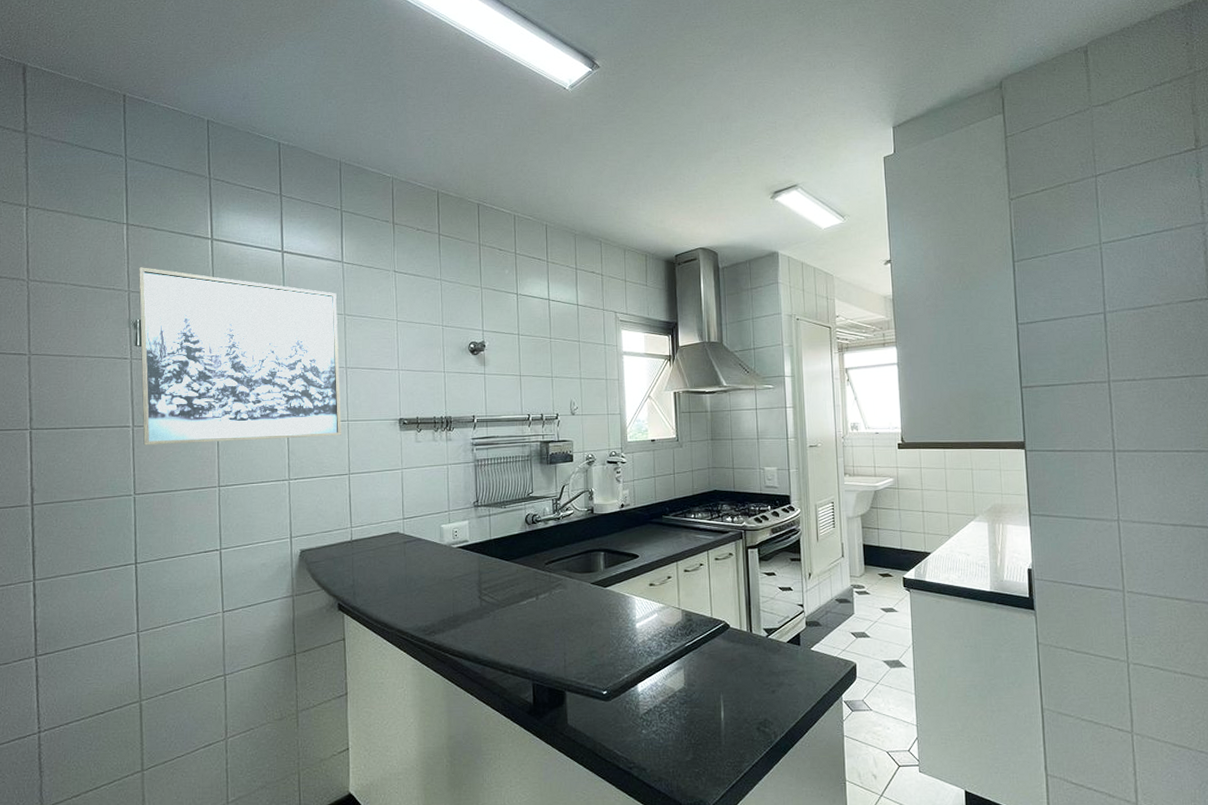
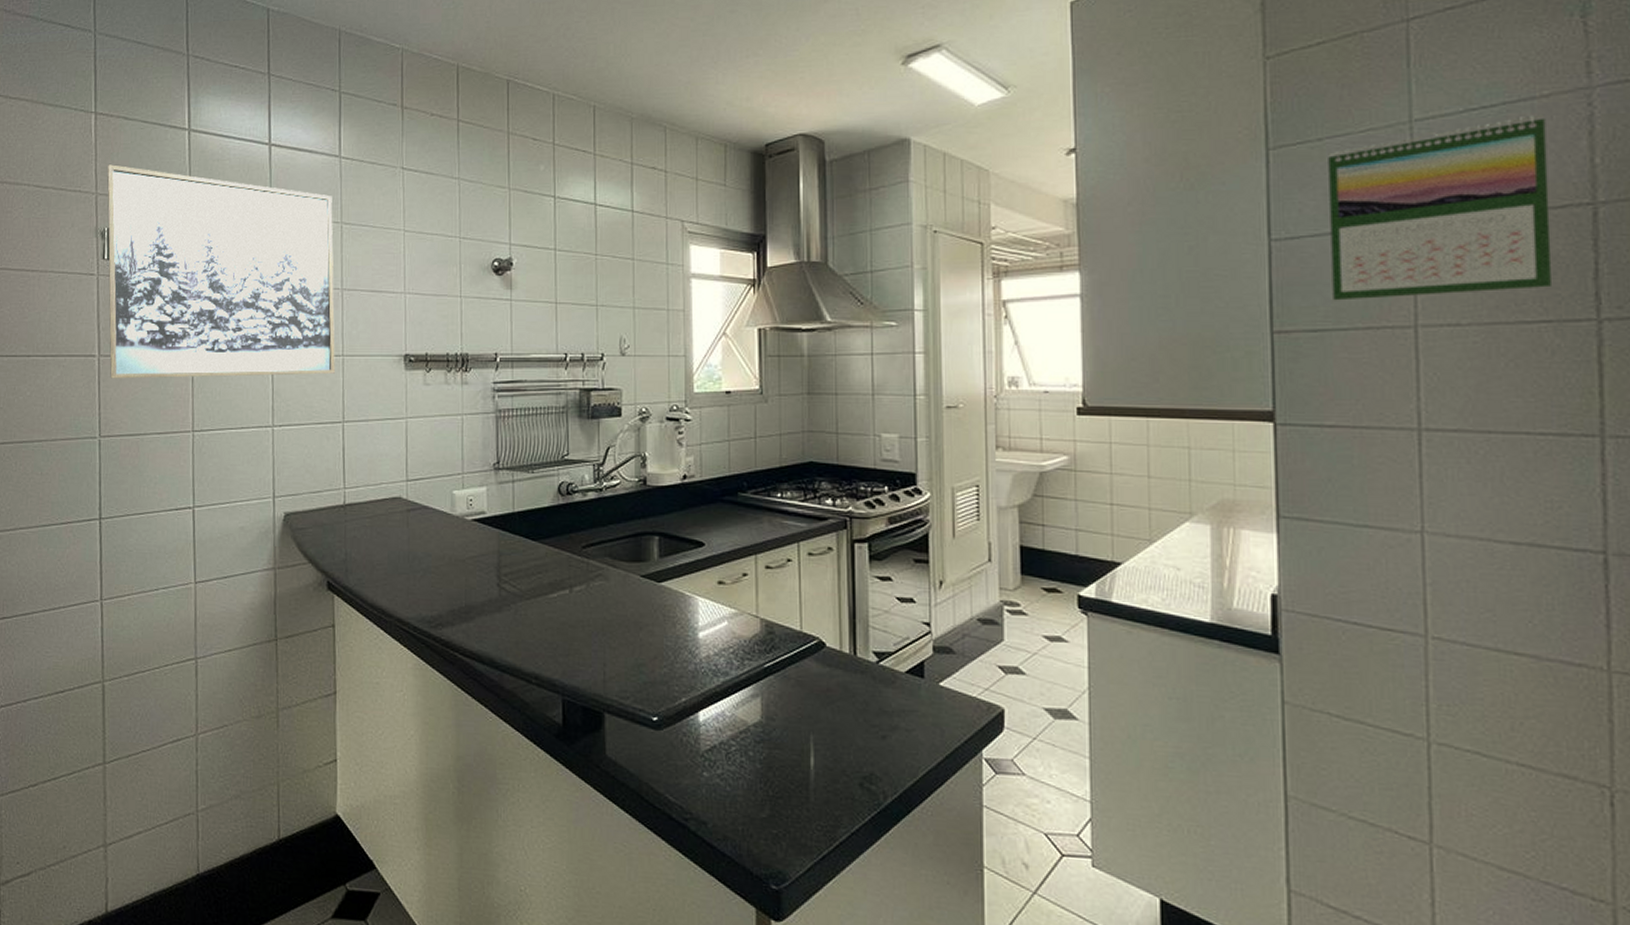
calendar: none [1051,240,1187,365] -> present [1328,114,1552,301]

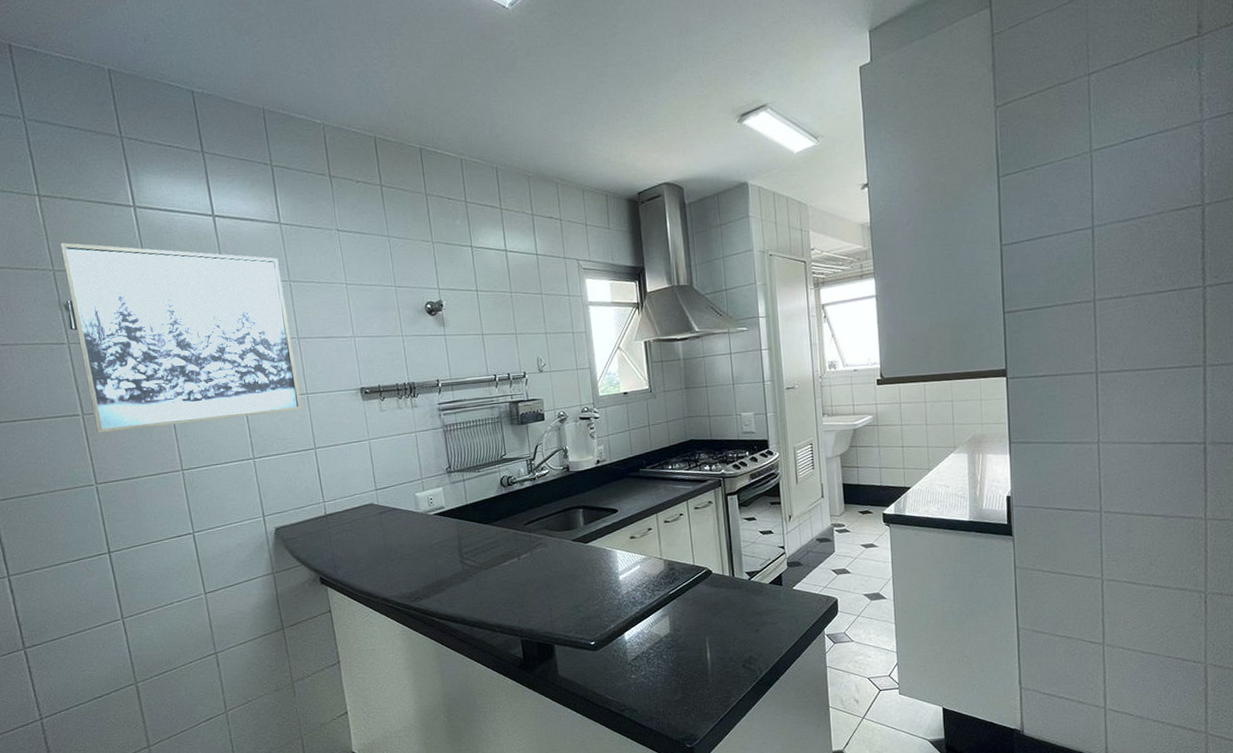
calendar: present [1328,114,1552,301] -> none [1038,142,1177,287]

